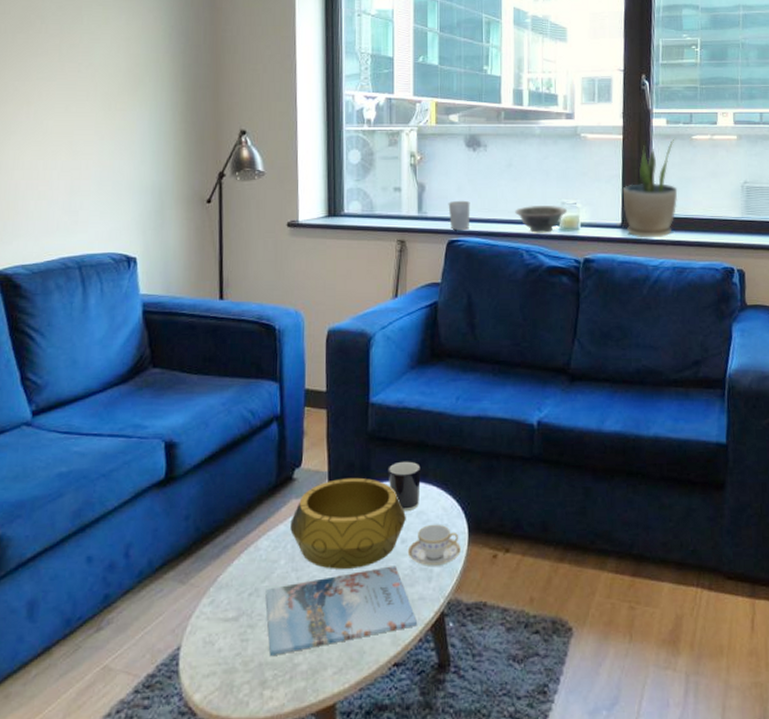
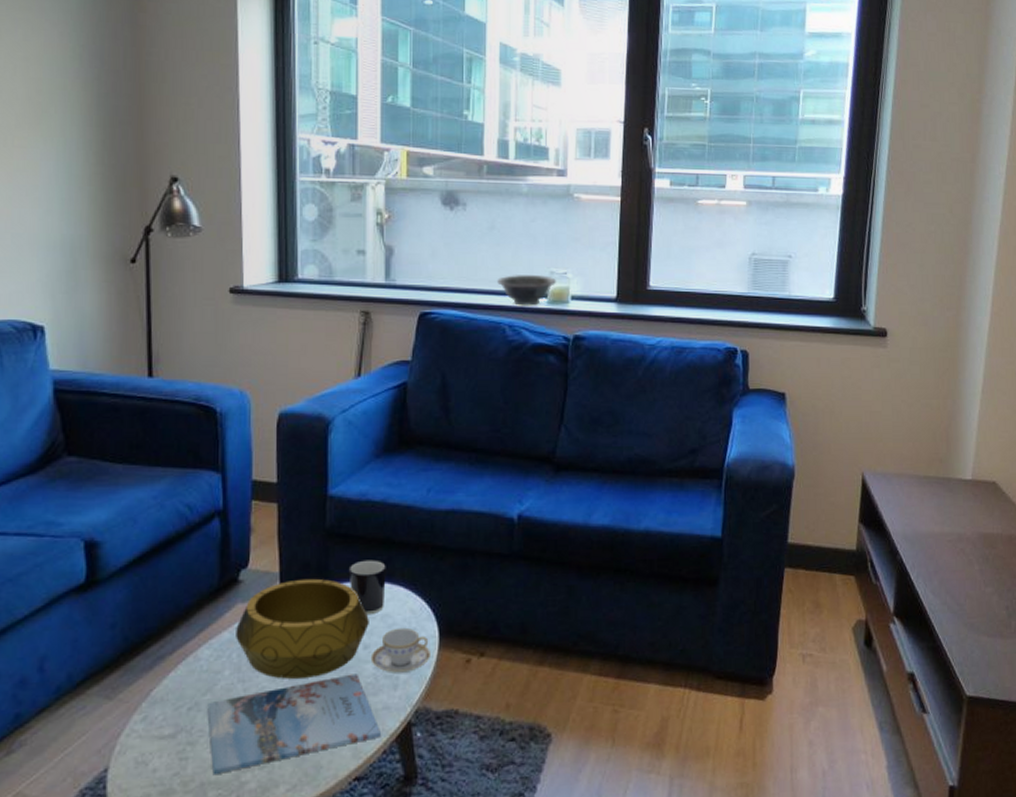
candle holder: present [448,200,470,230] -> none [420,266,446,301]
potted plant: present [622,138,678,238] -> none [618,202,680,314]

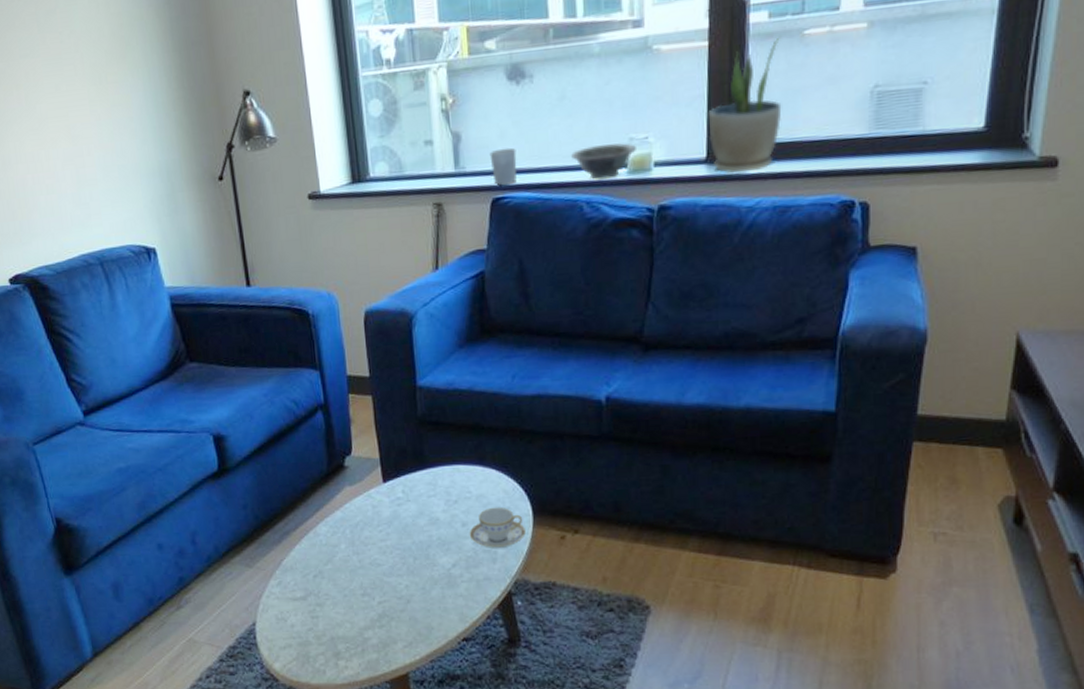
magazine: present [207,674,380,776] -> none [329,548,484,632]
decorative bowl: present [236,578,369,679] -> none [346,463,465,552]
mug: present [348,559,386,615] -> none [442,444,479,496]
candle holder: none [420,266,446,301] -> present [489,147,517,185]
potted plant: none [618,202,680,314] -> present [707,36,782,174]

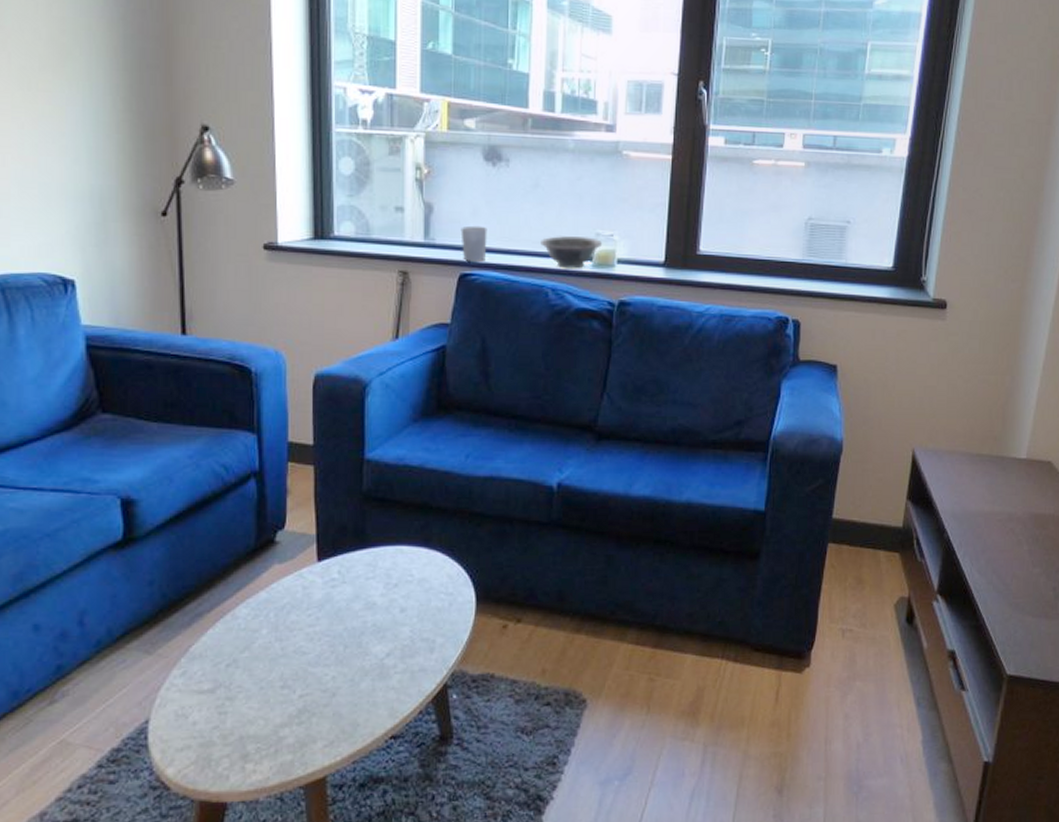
teacup: present [469,507,526,548] -> none [407,592,467,637]
potted plant: present [707,36,782,174] -> none [667,162,735,280]

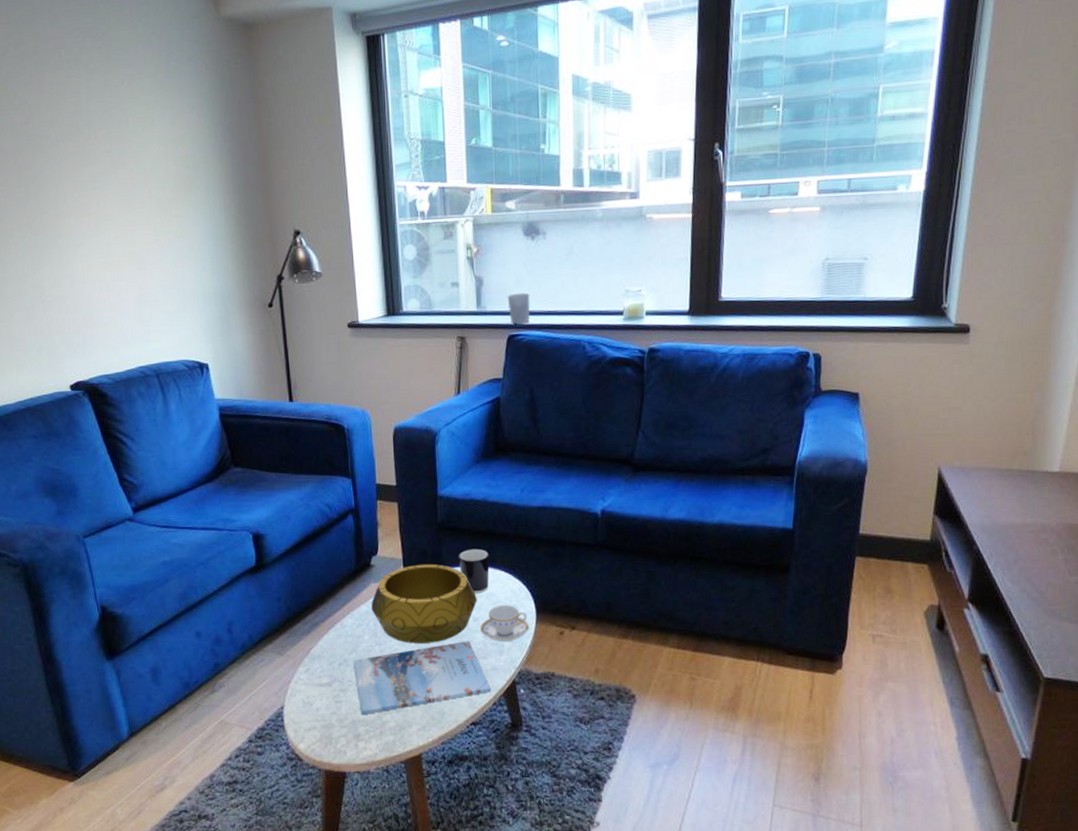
magazine: none [245,636,417,730] -> present [353,641,491,716]
decorative bowl: none [273,541,406,639] -> present [371,564,477,644]
mug: none [385,524,423,579] -> present [458,548,490,594]
teacup: none [407,592,467,637] -> present [479,604,529,641]
decorative bowl: present [541,236,603,269] -> none [576,294,632,324]

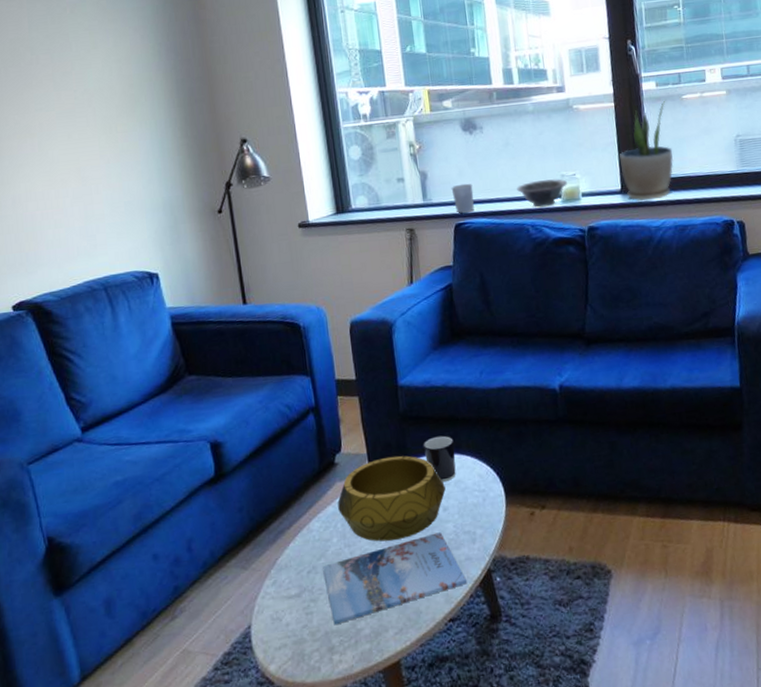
teacup: present [479,604,529,641] -> none [450,490,500,530]
decorative bowl: none [576,294,632,324] -> present [517,179,568,208]
potted plant: none [690,214,751,325] -> present [618,100,674,201]

